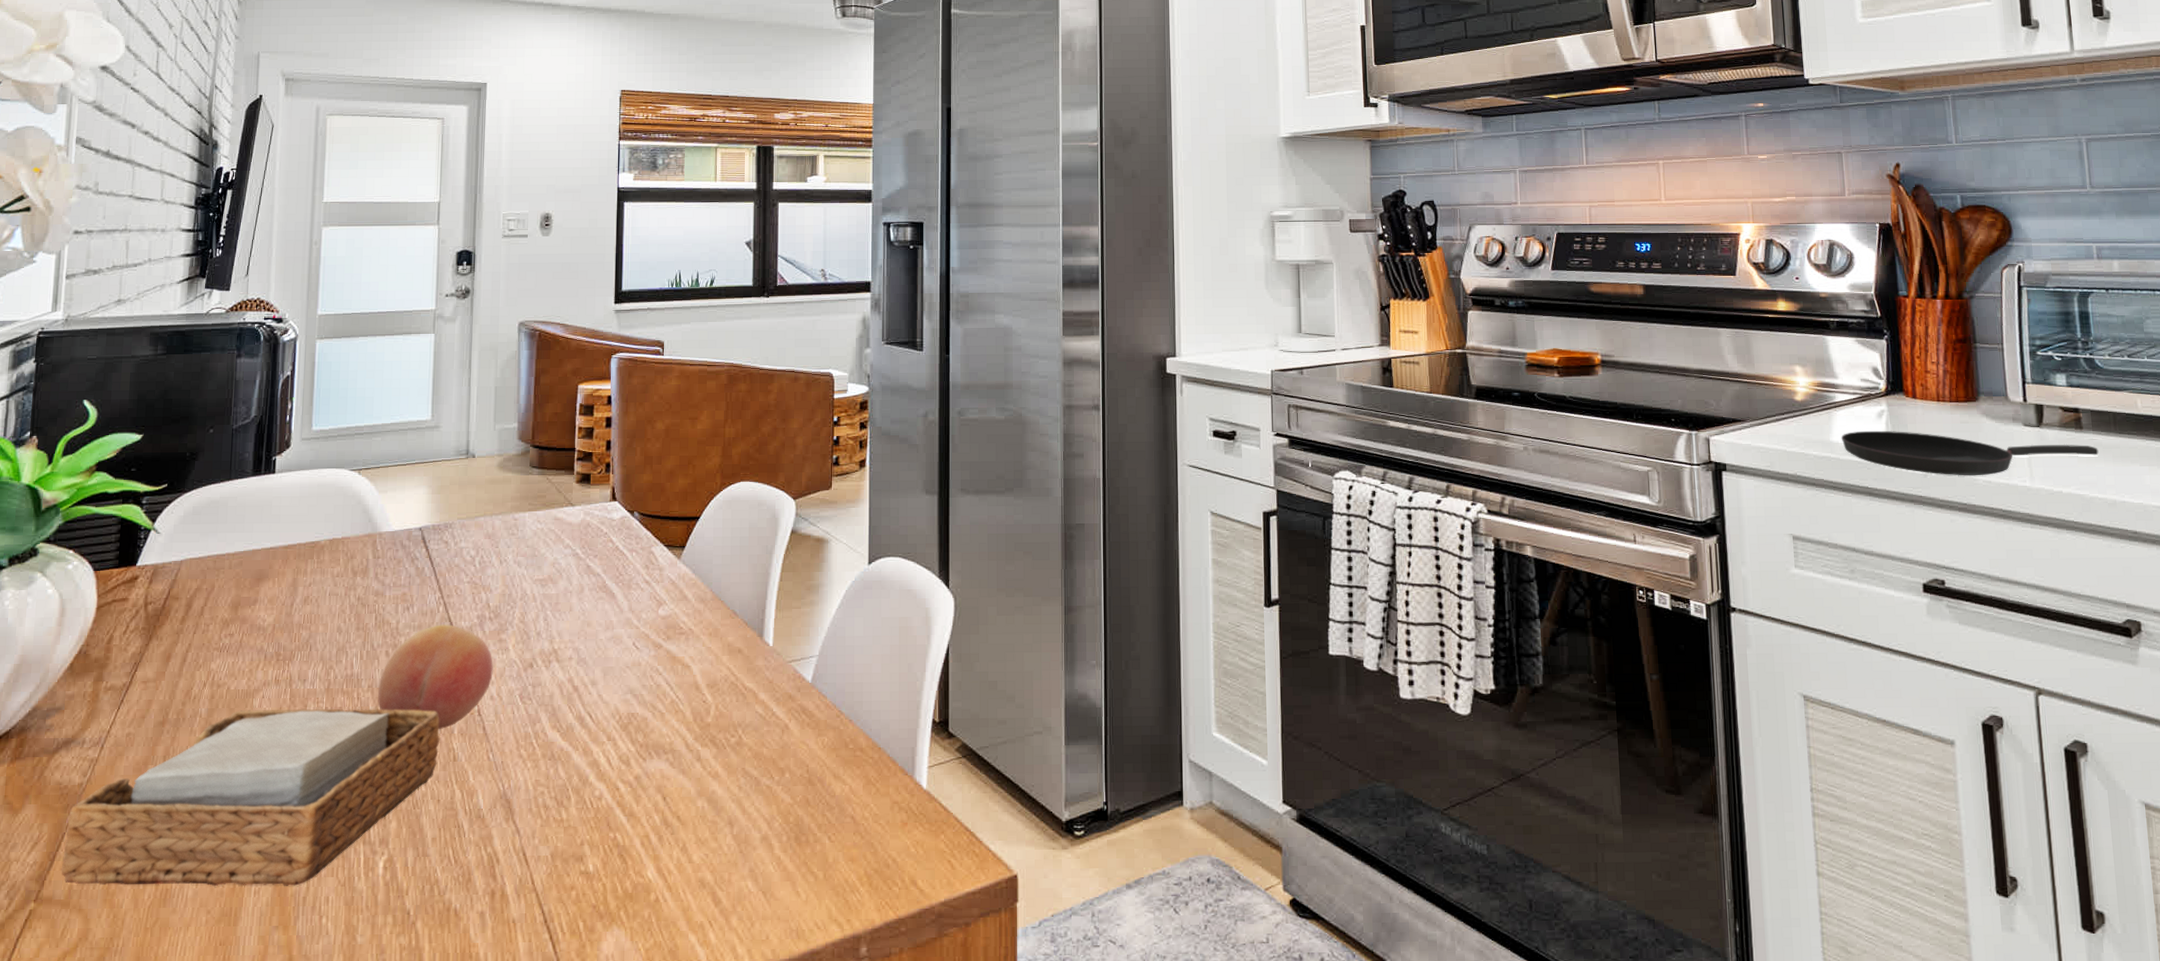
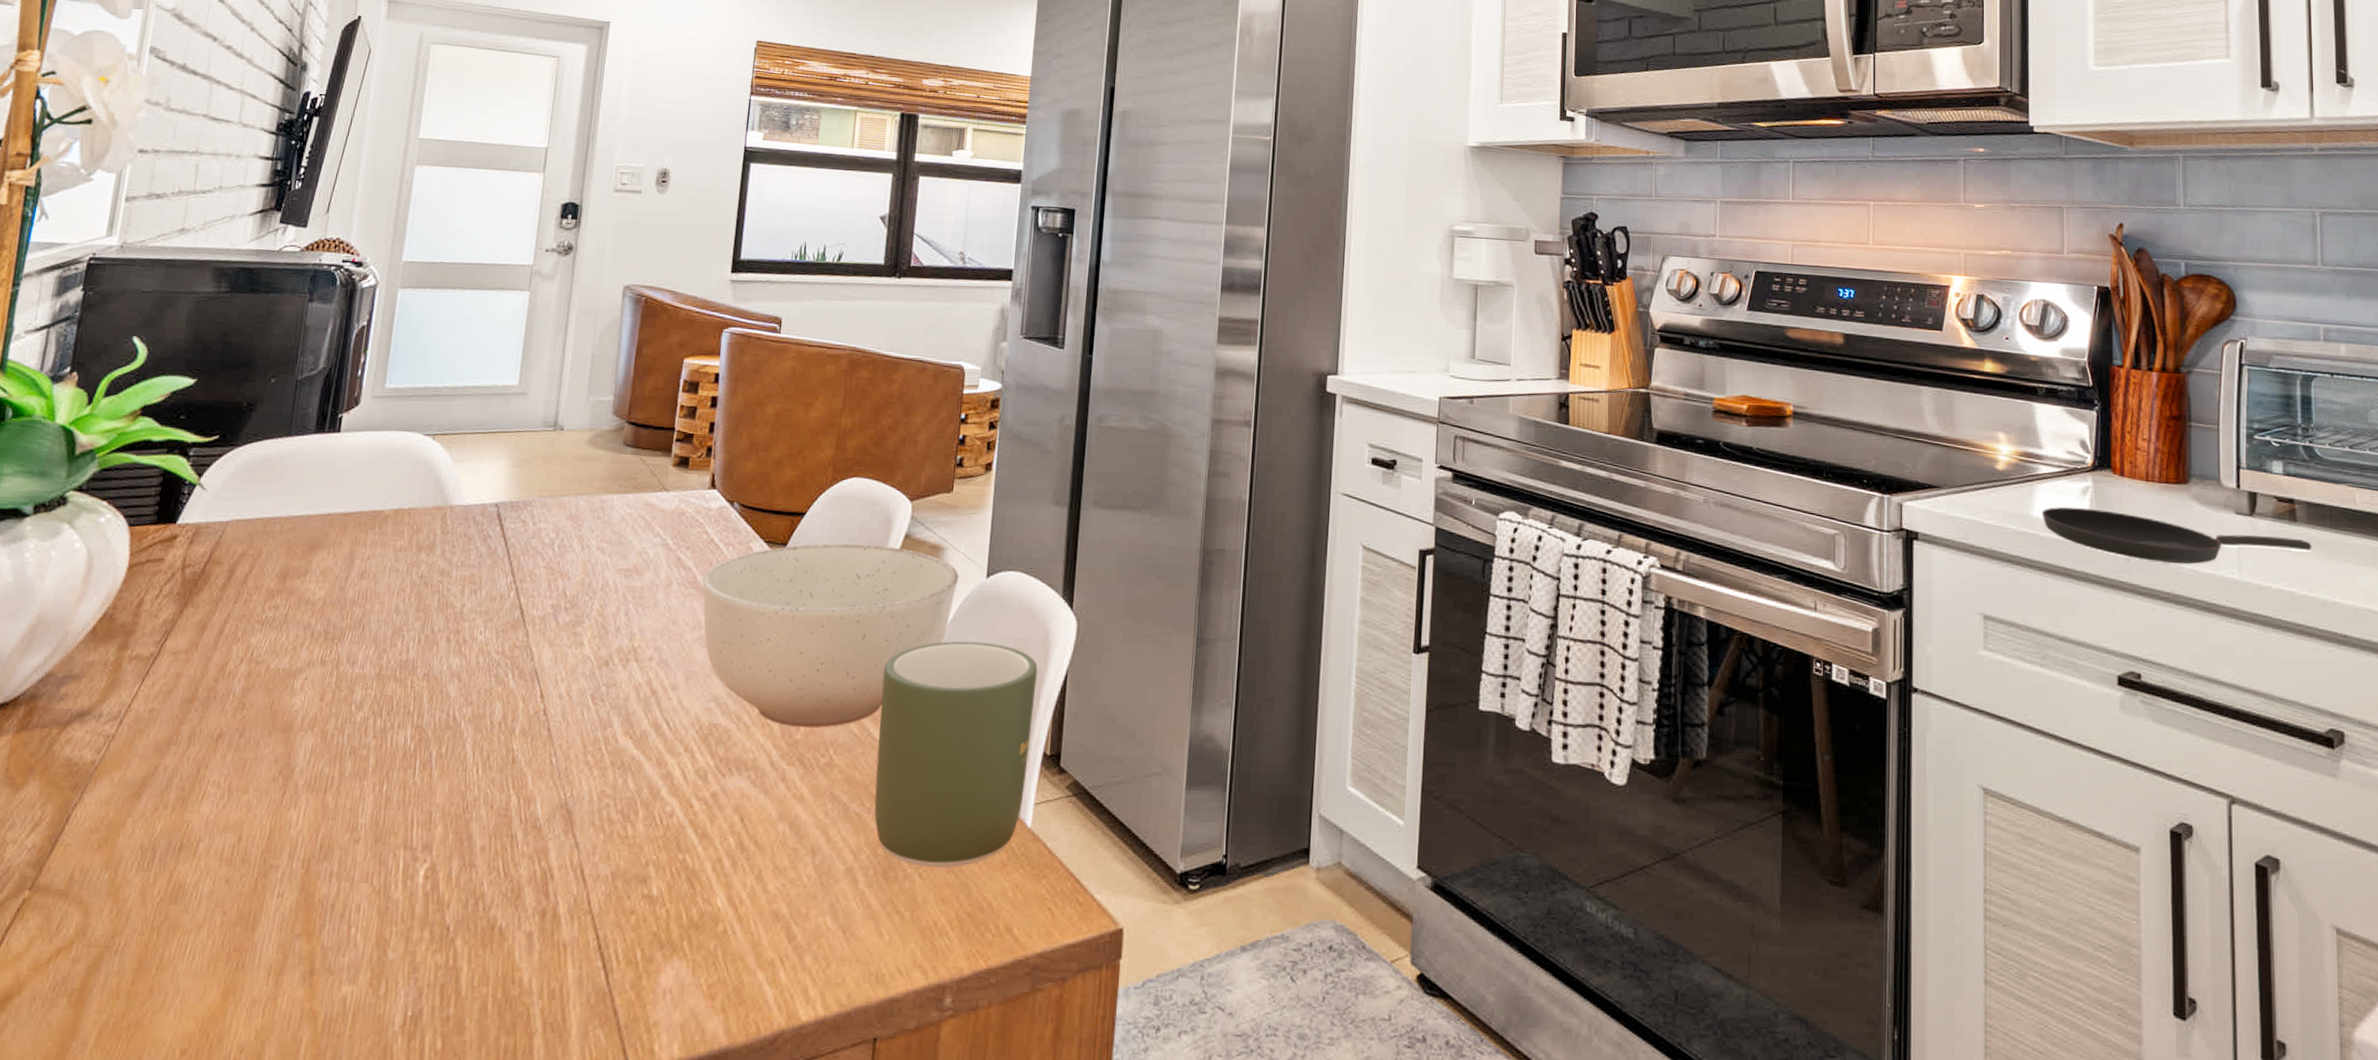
napkin holder: present [61,708,440,886] -> none [62,691,501,891]
fruit: present [378,624,493,730] -> none [433,611,565,728]
bowl: none [611,542,844,712] -> present [702,543,959,728]
mug: none [781,623,921,831] -> present [874,641,1038,868]

